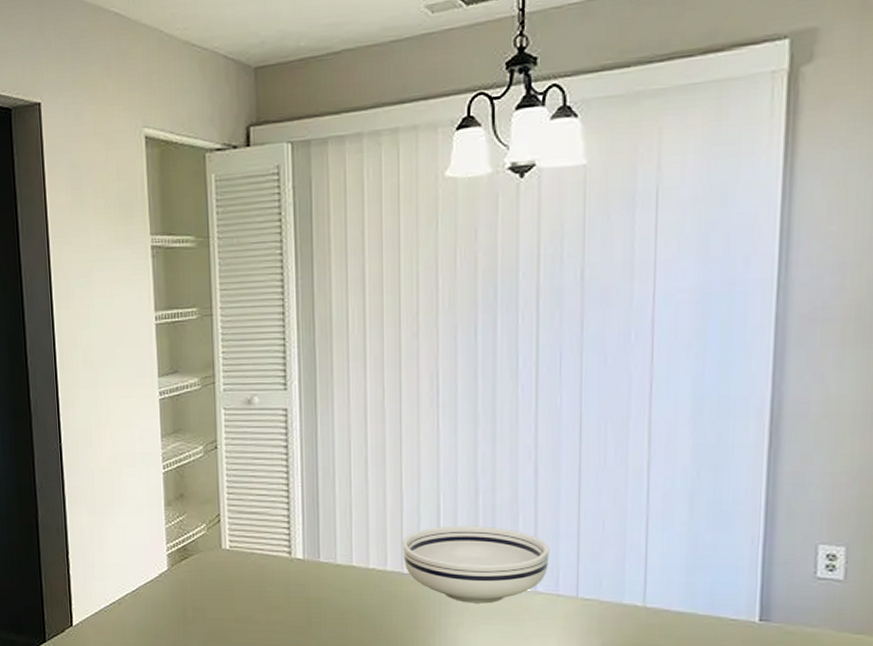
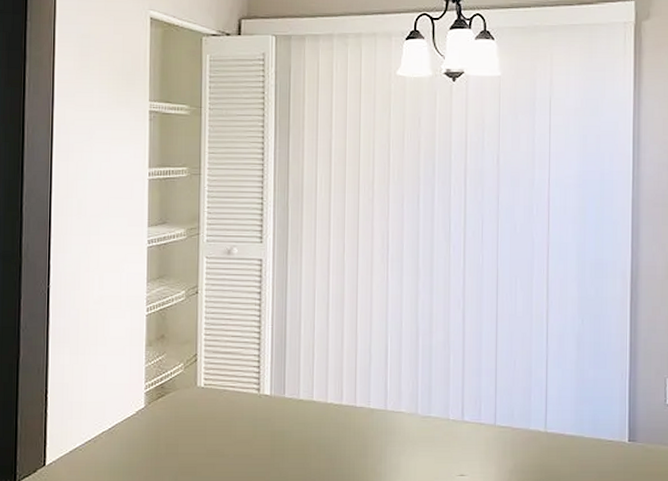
bowl: present [401,525,550,604] -> none [355,364,474,433]

